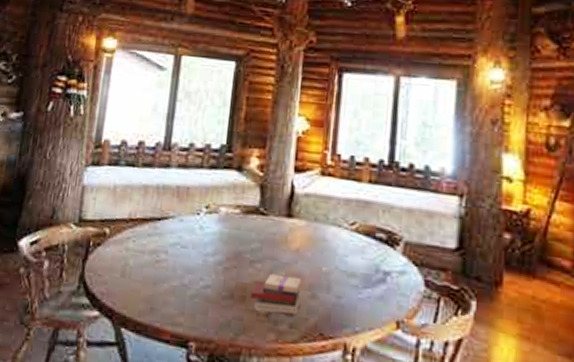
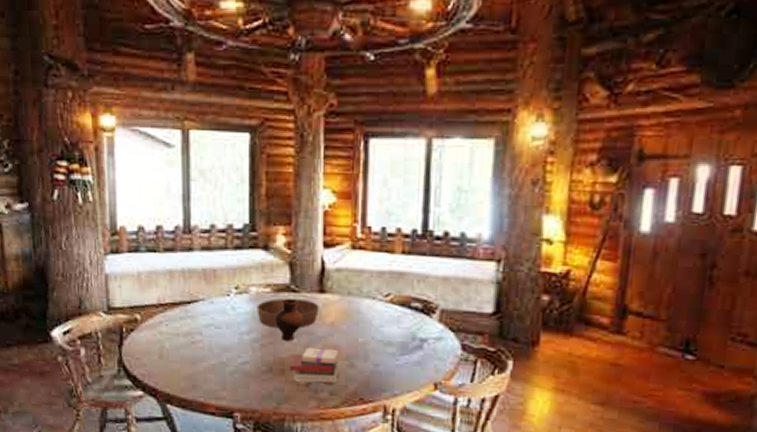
wooden bowl: none [224,220,286,252] -> present [257,298,319,329]
vase: none [240,220,270,266] -> present [275,298,304,341]

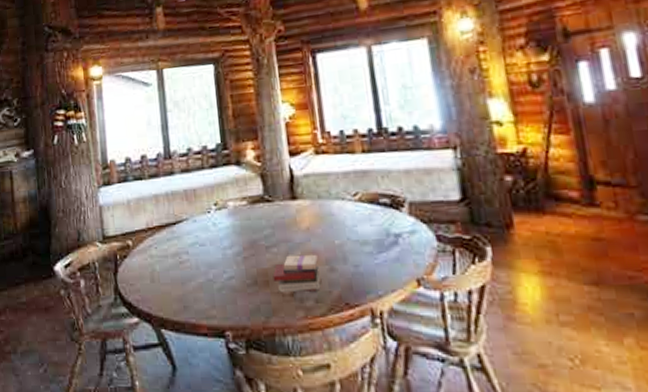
wooden bowl: present [257,298,319,329] -> none [235,207,294,240]
vase: present [275,298,304,341] -> none [253,208,281,251]

